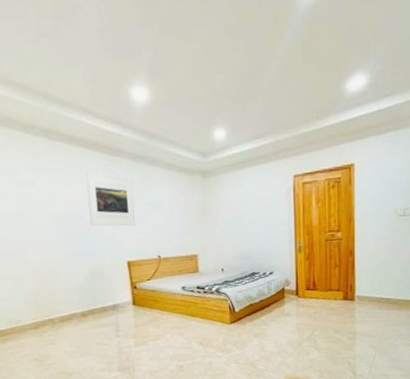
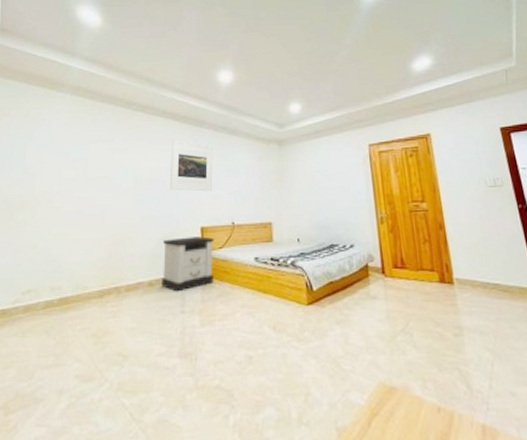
nightstand: none [91,270,144,320] -> present [161,236,214,292]

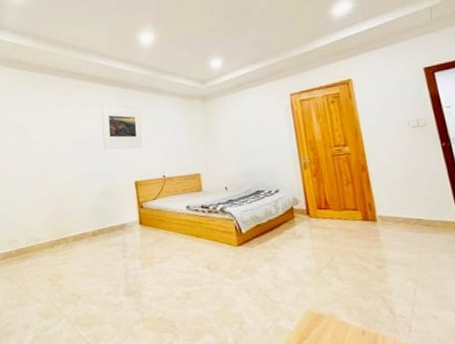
nightstand: present [161,236,214,292] -> none [102,189,150,240]

